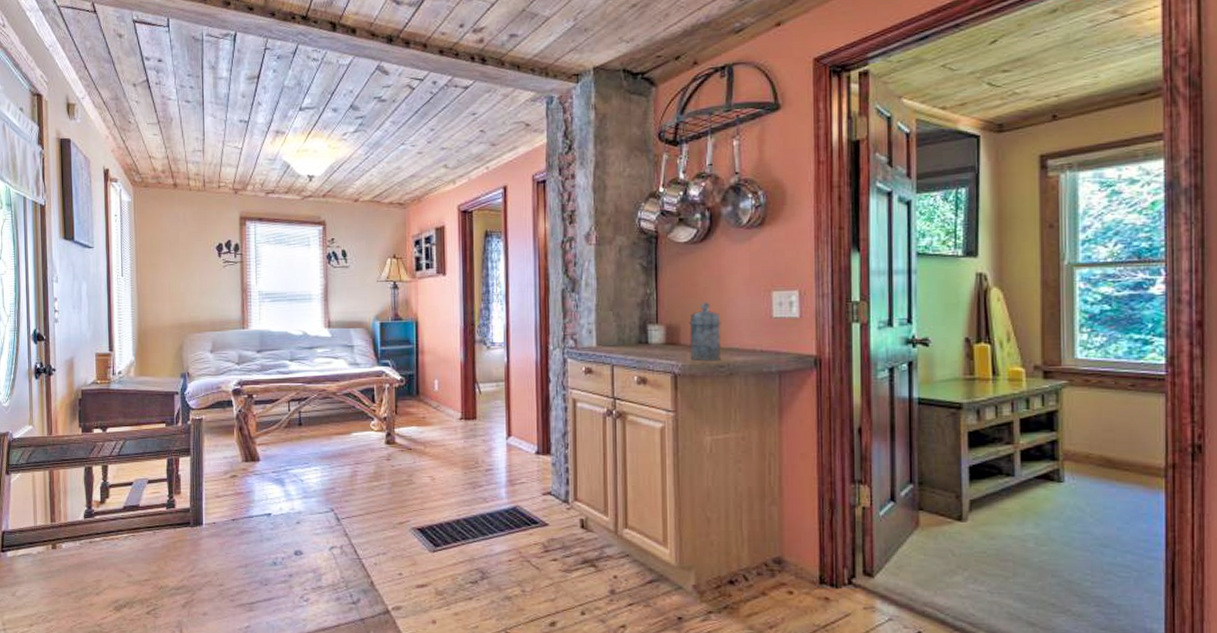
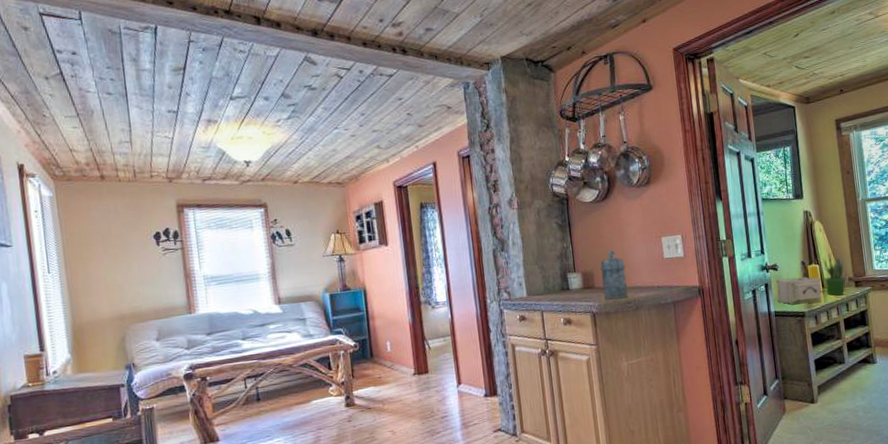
decorative box: none [924,357,992,393] -> present [776,276,822,305]
planter: none [997,336,1030,389] -> present [824,256,846,297]

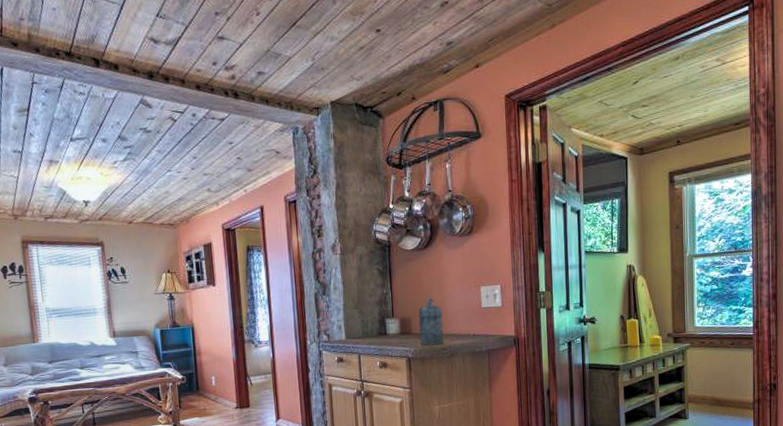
decorative box: present [776,276,822,305] -> none [593,330,639,358]
planter: present [824,256,846,297] -> none [642,312,665,352]

